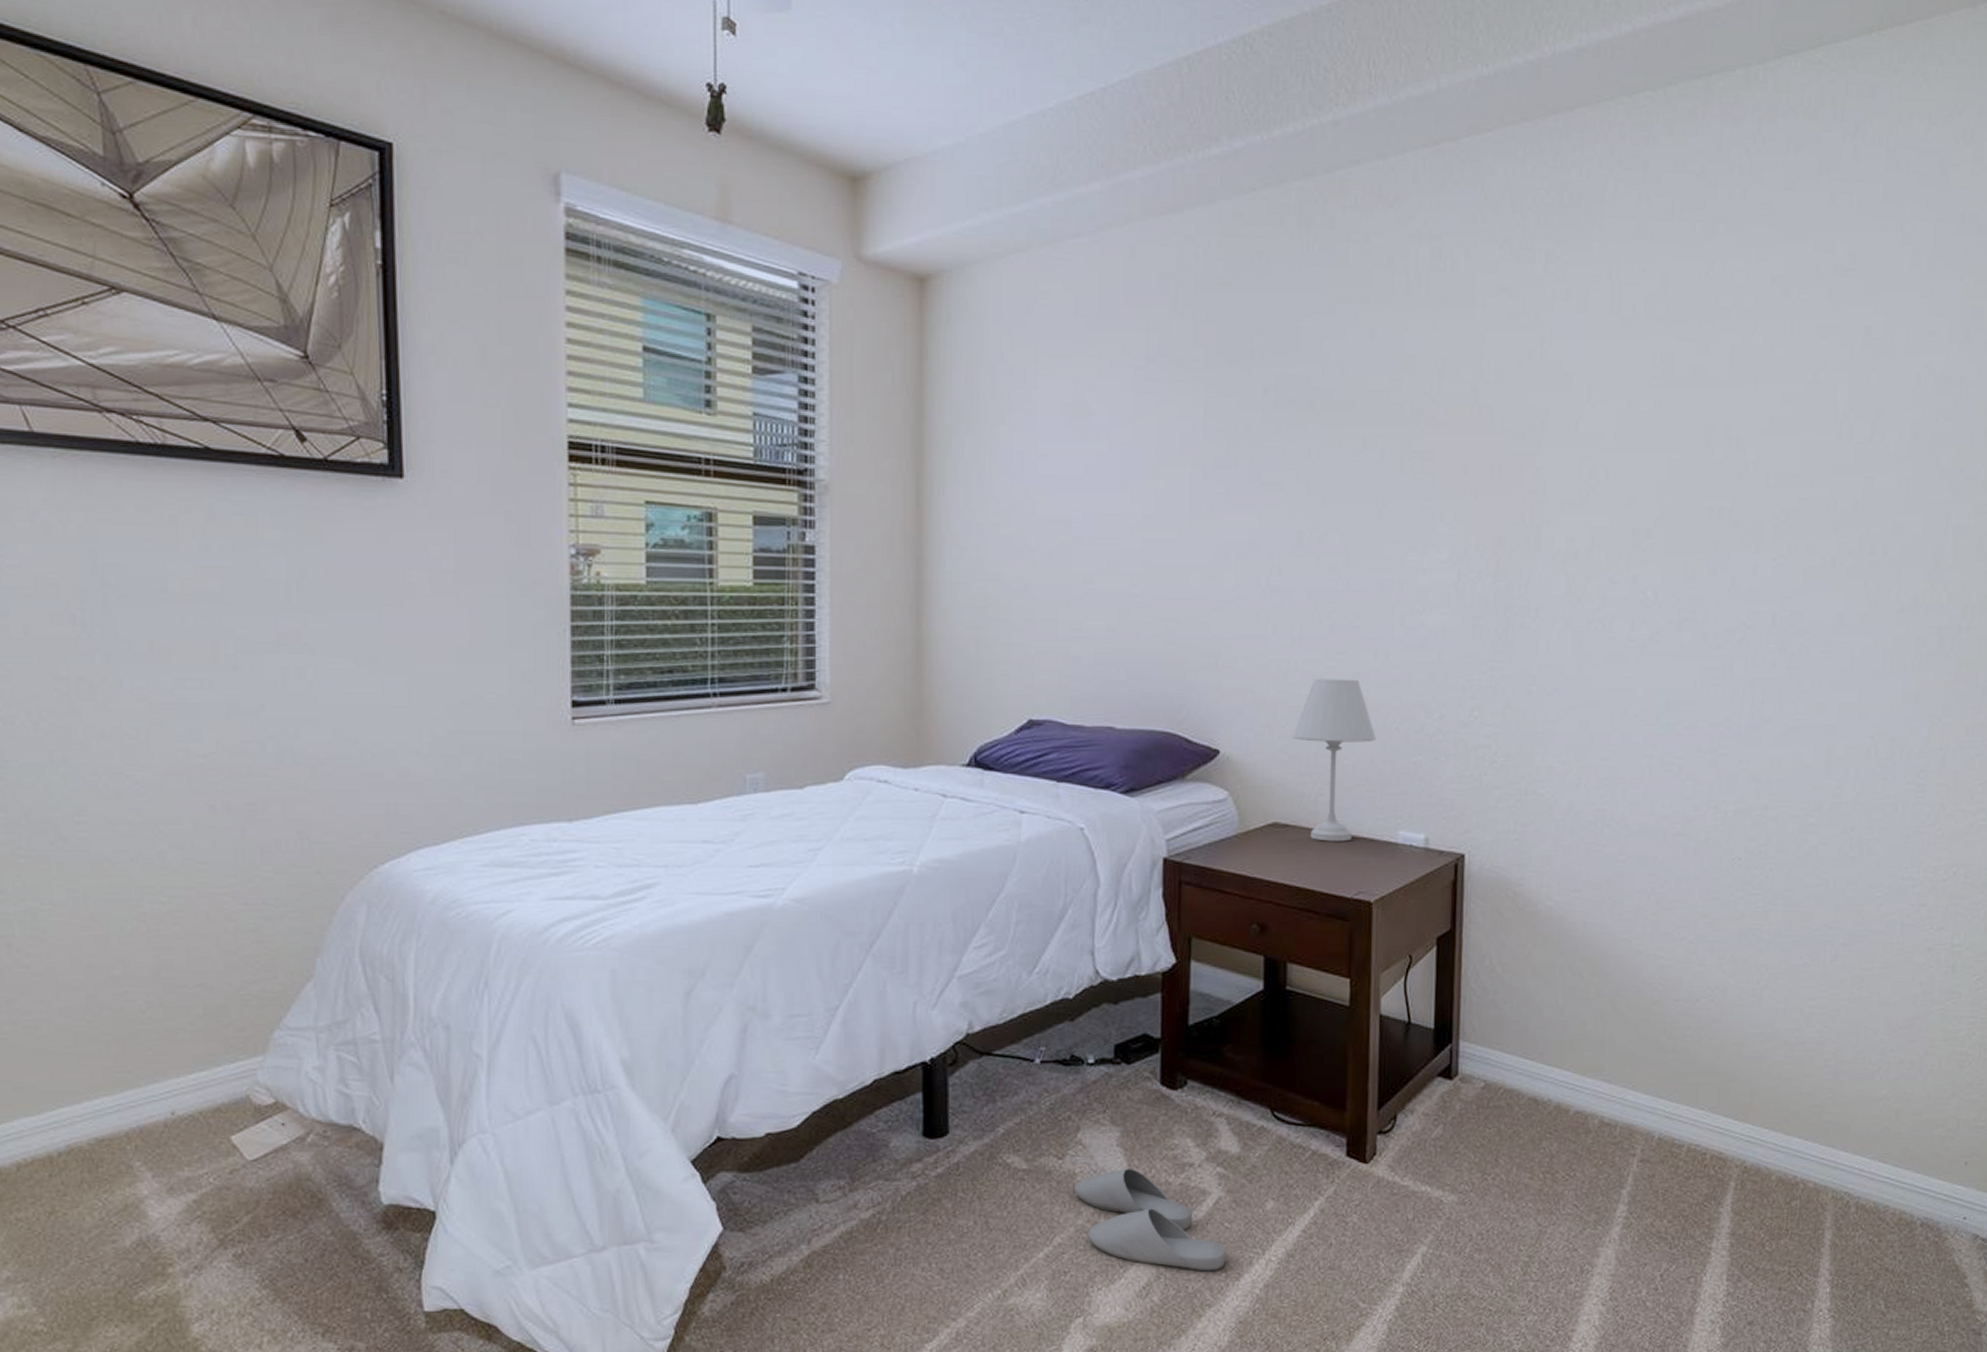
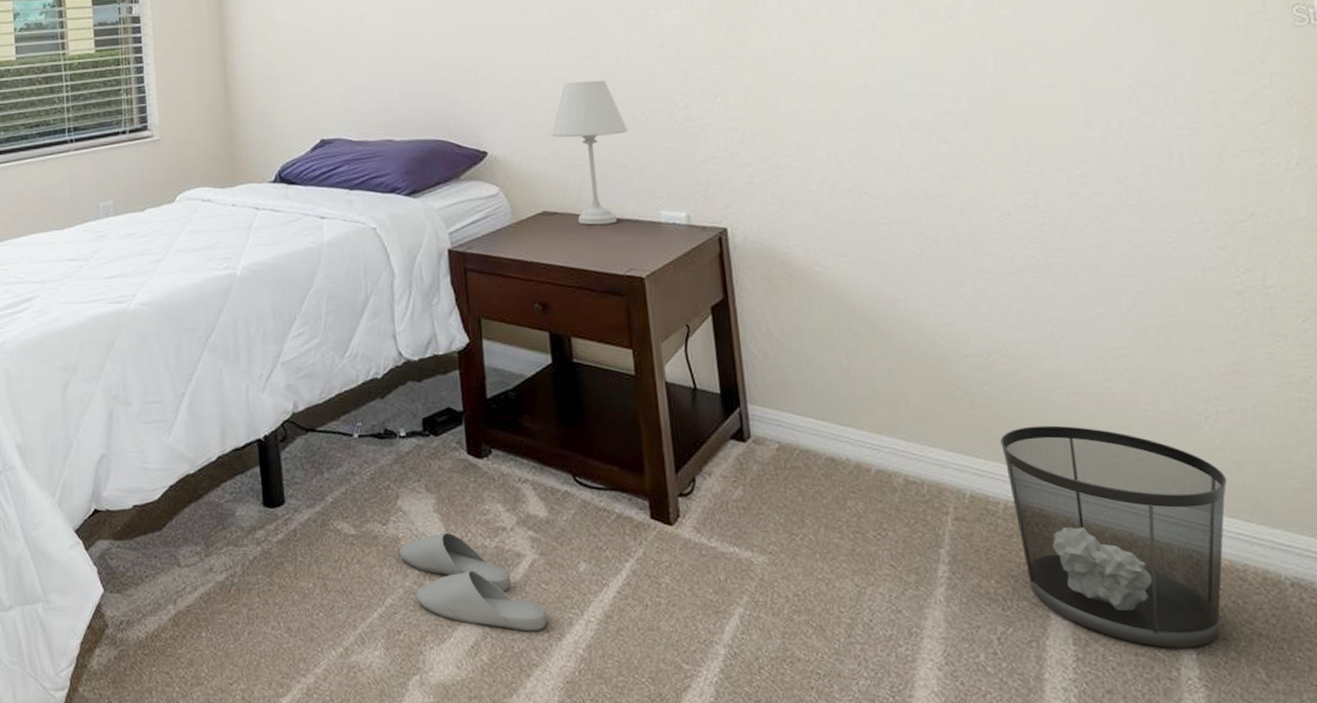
waste bin: none [1694,1071,1886,1283] -> present [1000,425,1228,649]

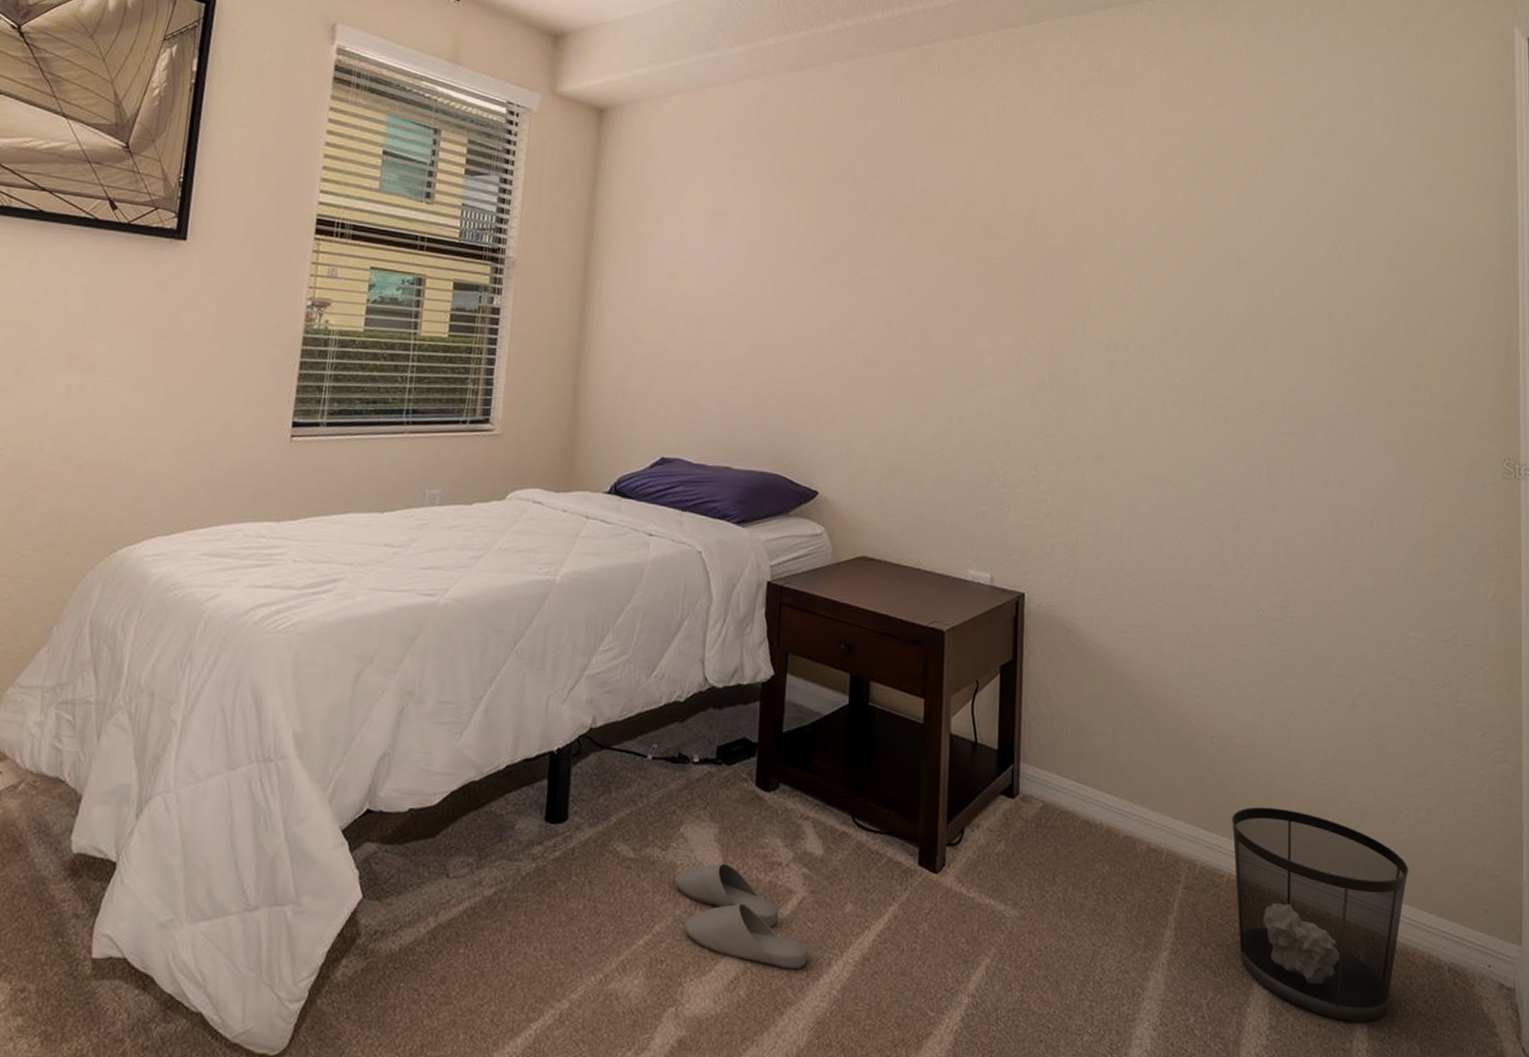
table lamp: present [551,80,628,225] -> none [879,436,950,576]

